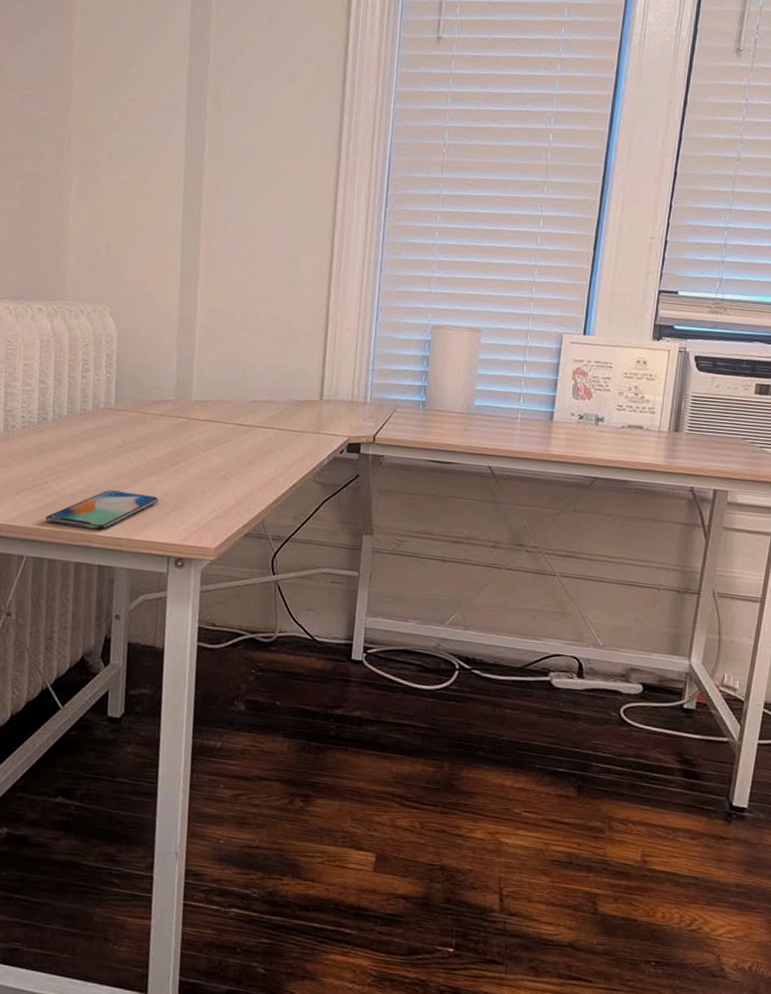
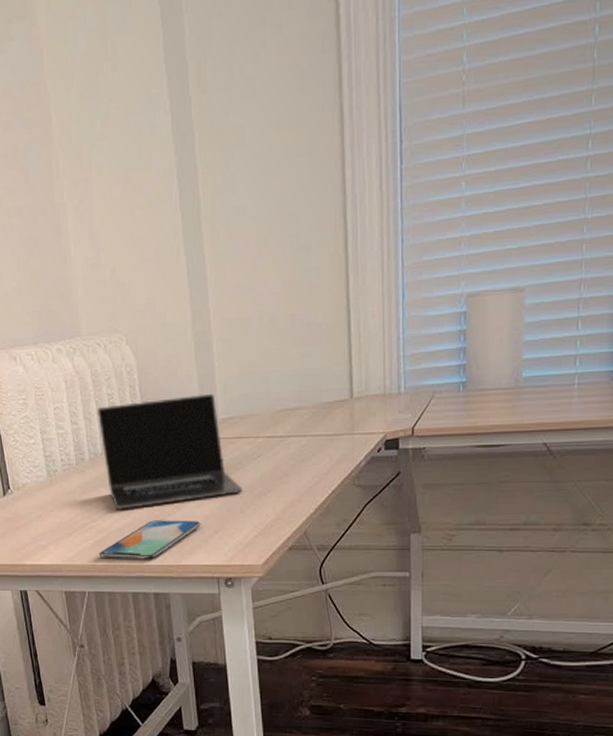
laptop: none [68,370,206,476] -> present [97,393,243,511]

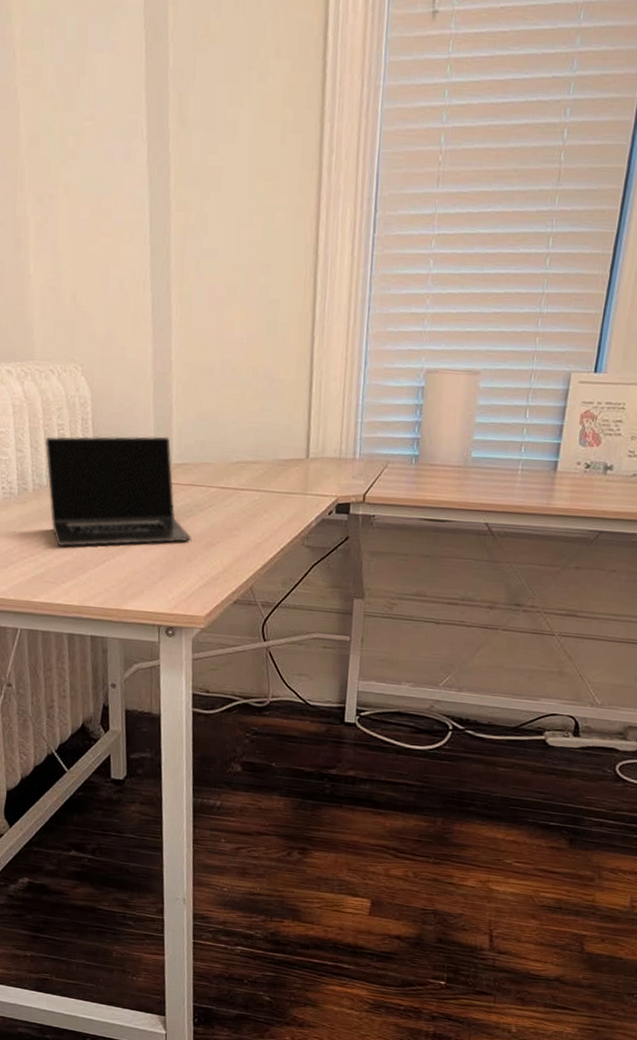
smartphone: present [99,520,201,560] -> none [35,560,146,601]

